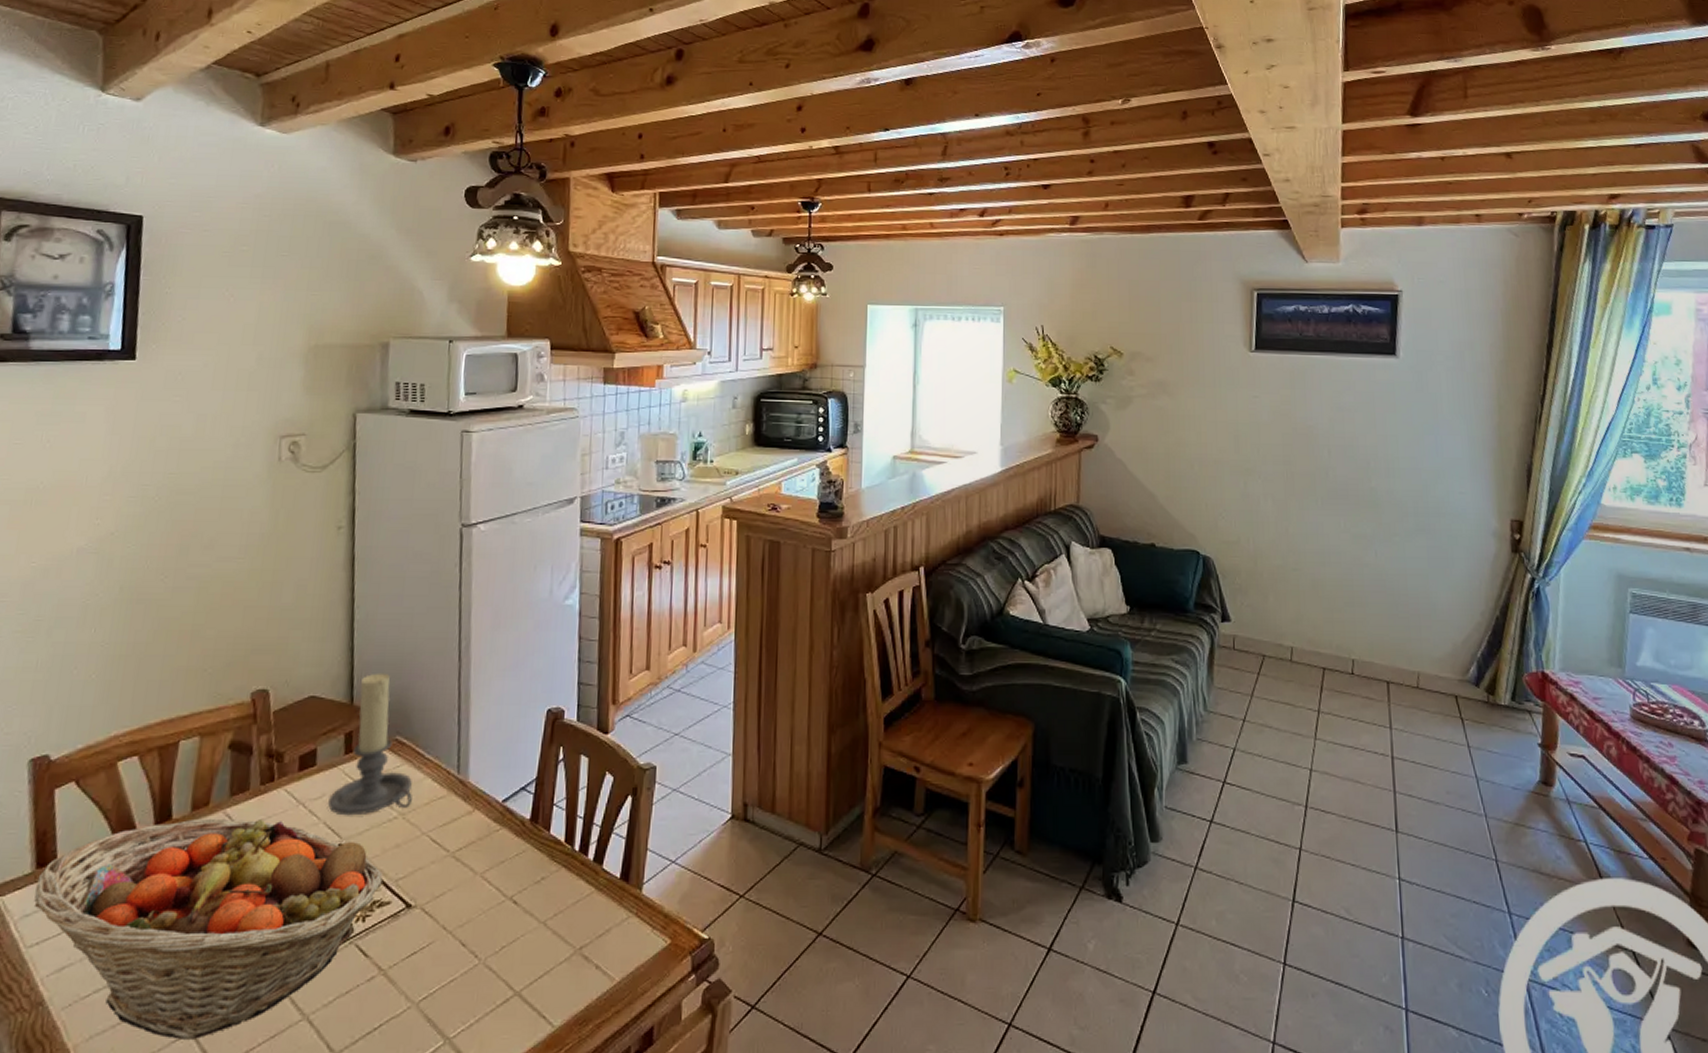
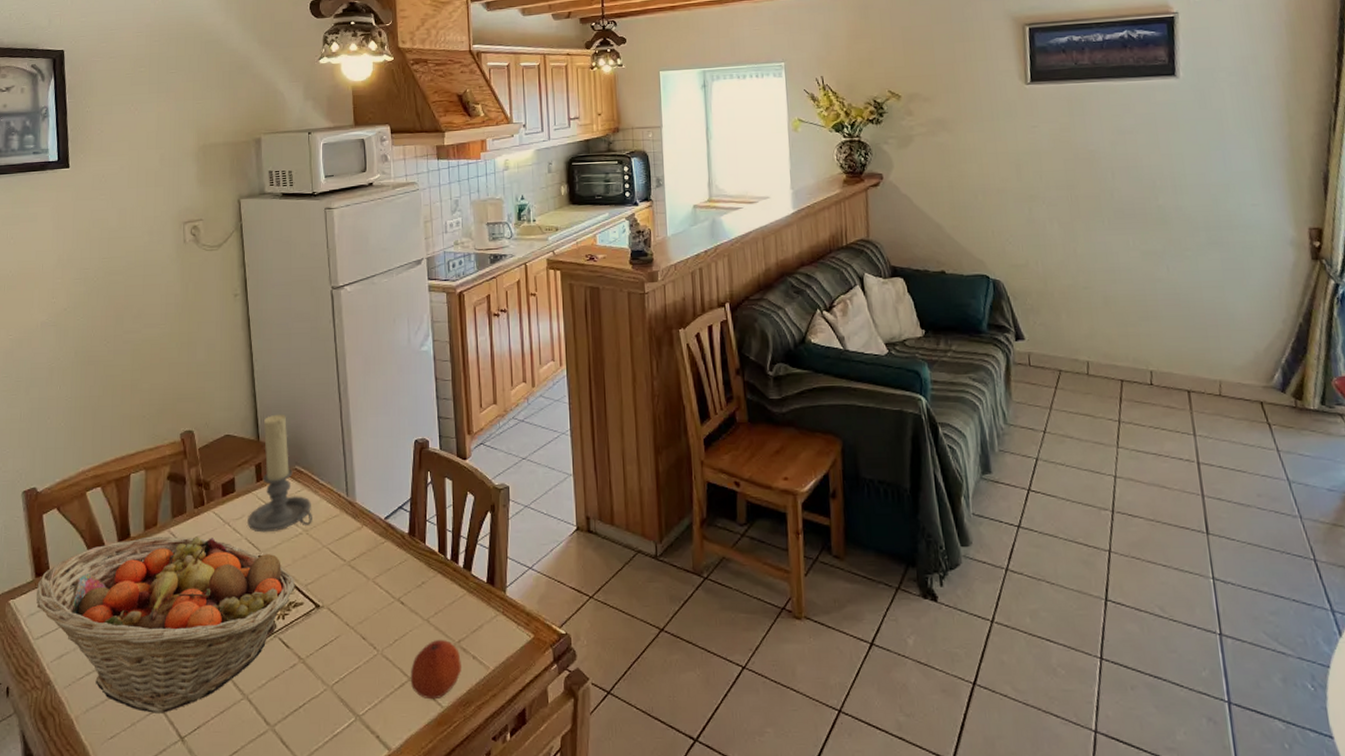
fruit: none [516,945,581,1018] -> present [410,639,461,700]

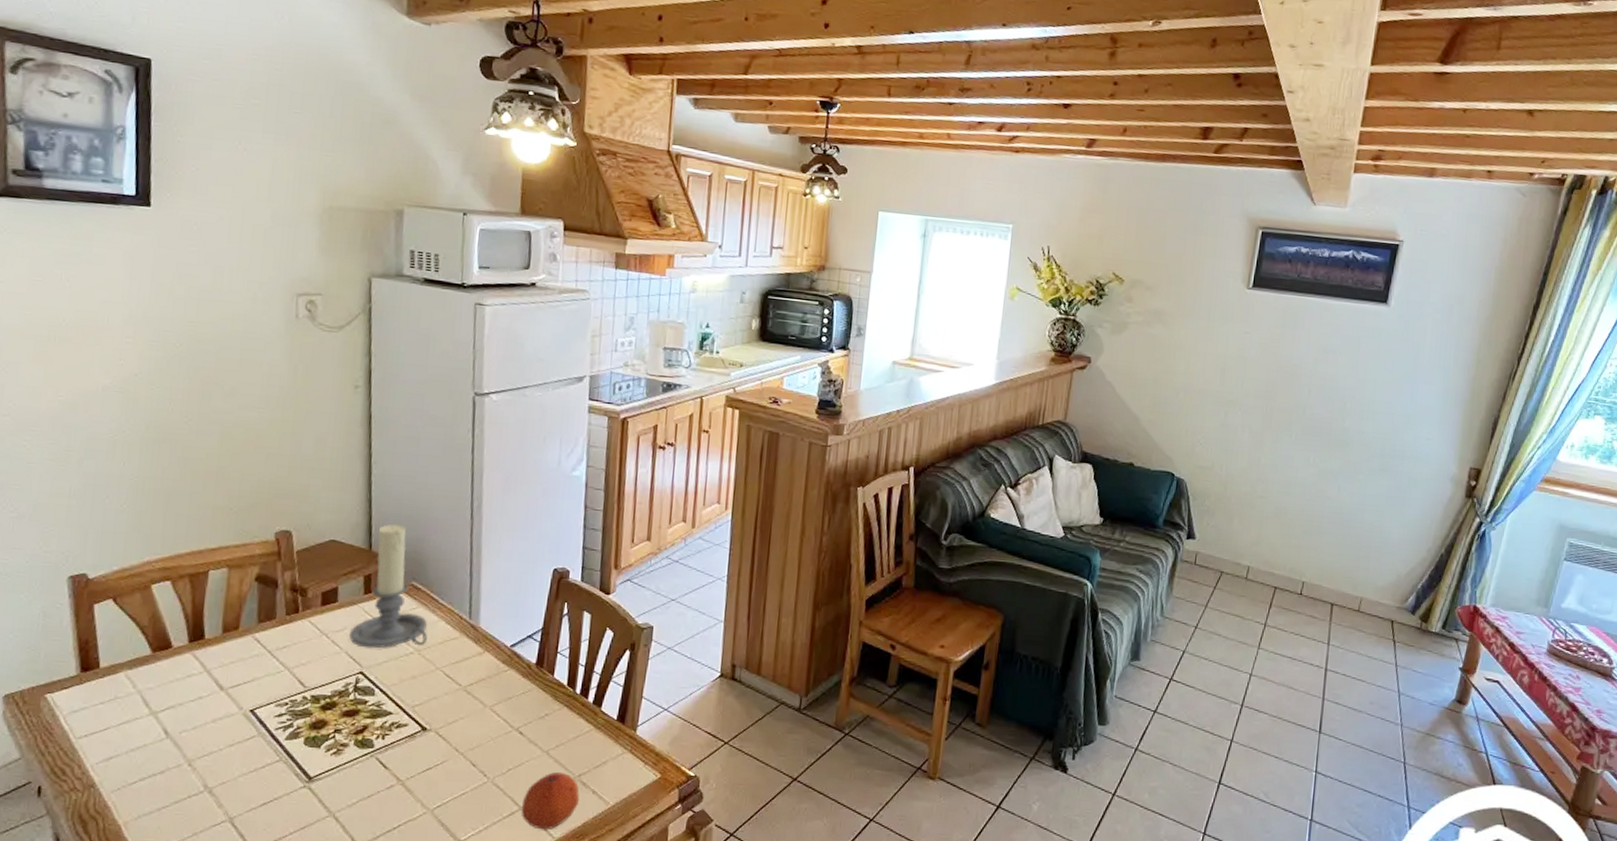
fruit basket: present [36,536,296,713] -> none [80,640,401,825]

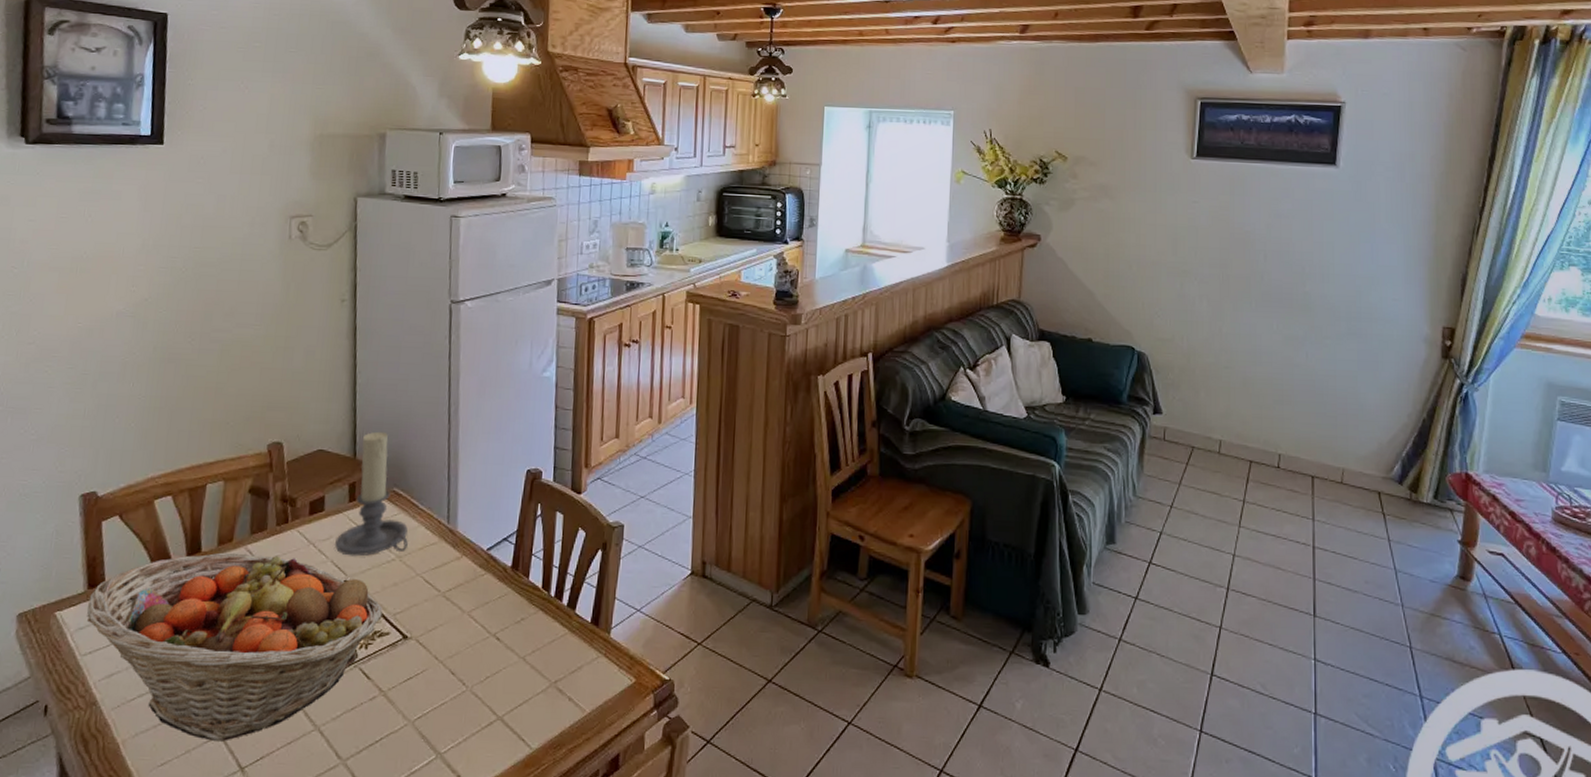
fruit basket: none [80,640,401,825] -> present [86,552,383,741]
fruit: present [521,771,580,830] -> none [499,678,556,741]

